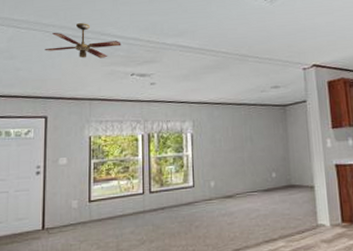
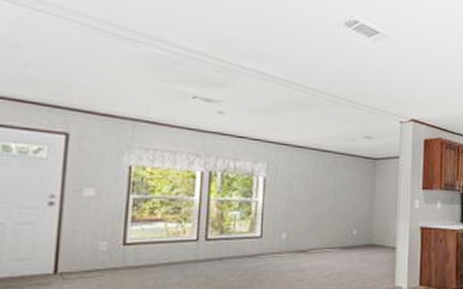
ceiling fan: present [45,23,121,59] -> none [70,19,183,71]

